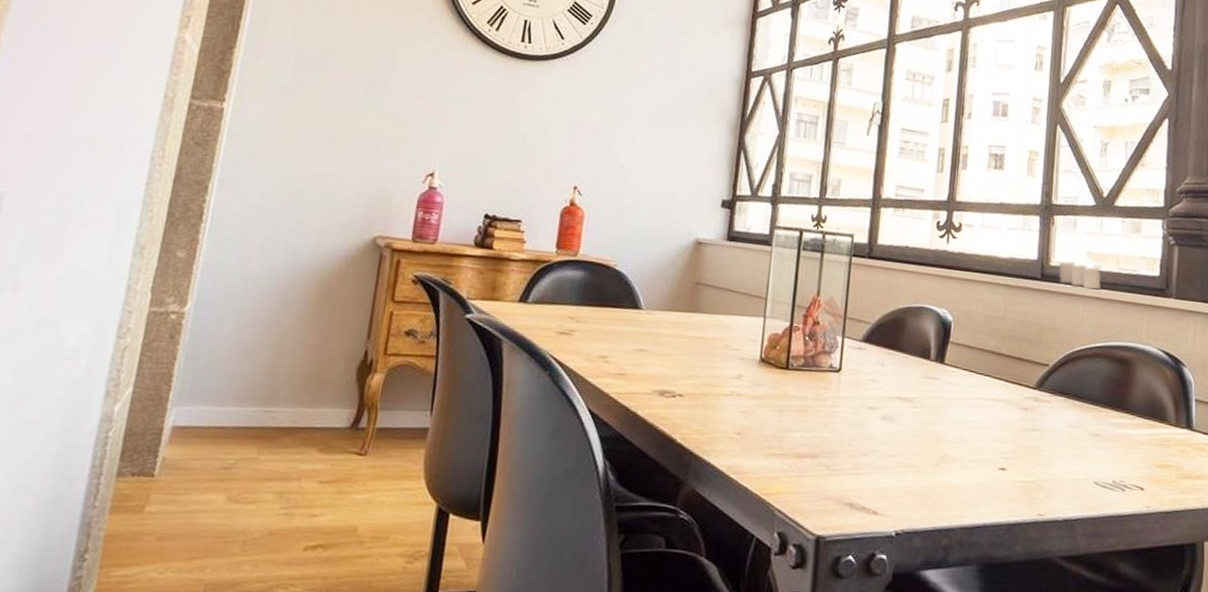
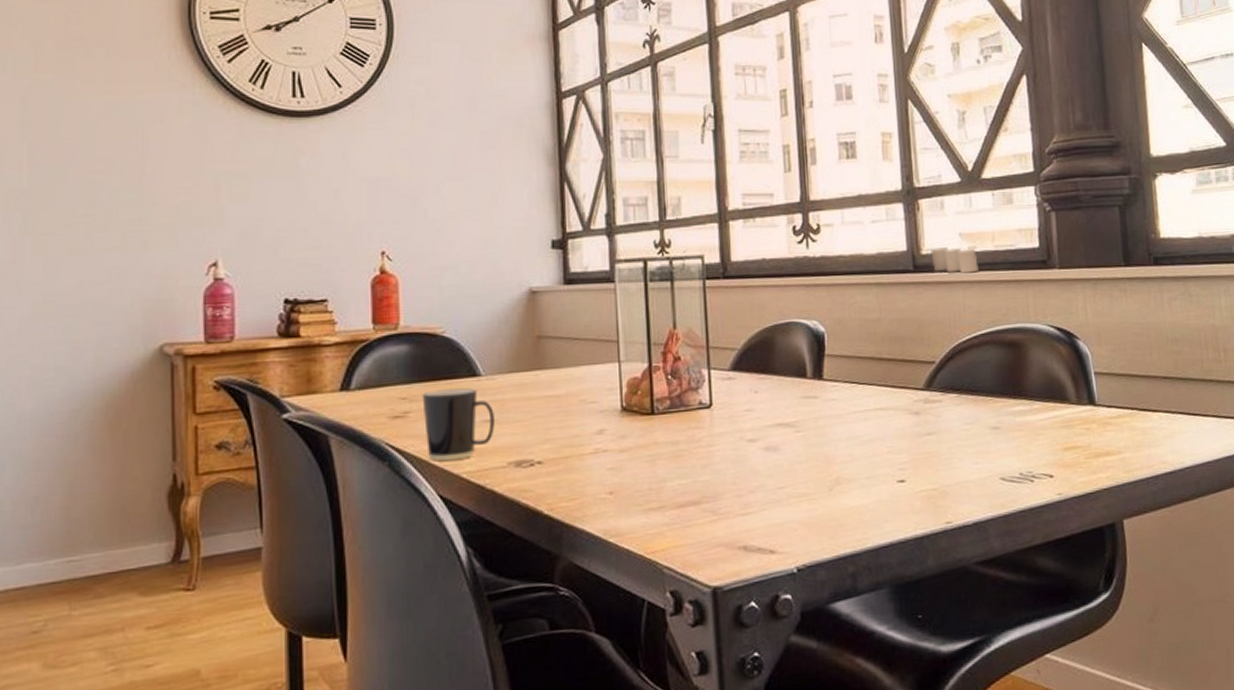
mug: none [585,315,648,381] -> present [422,388,495,462]

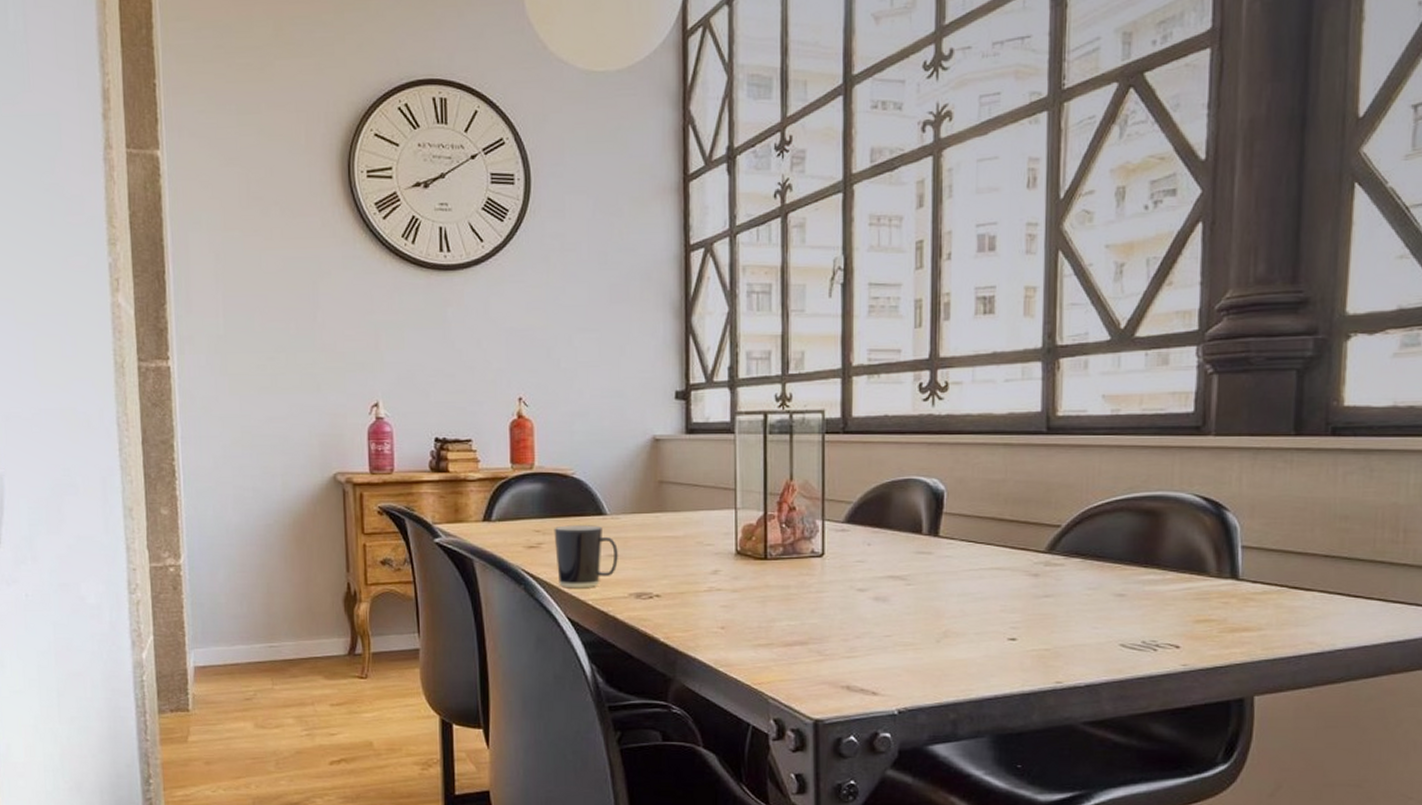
candle: present [930,247,979,273] -> none [1067,409,1121,437]

